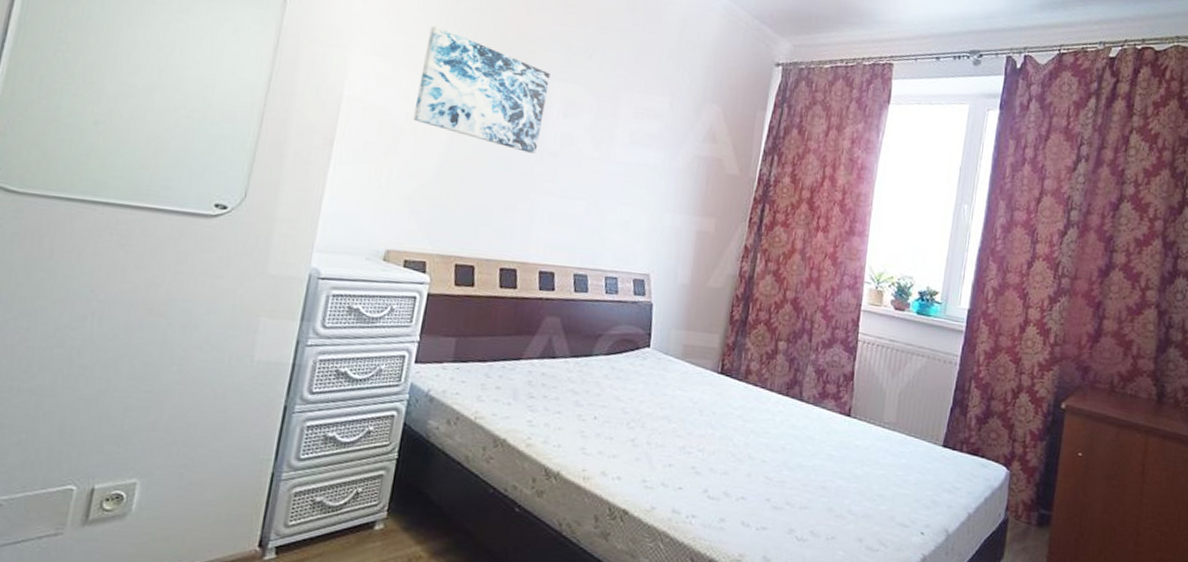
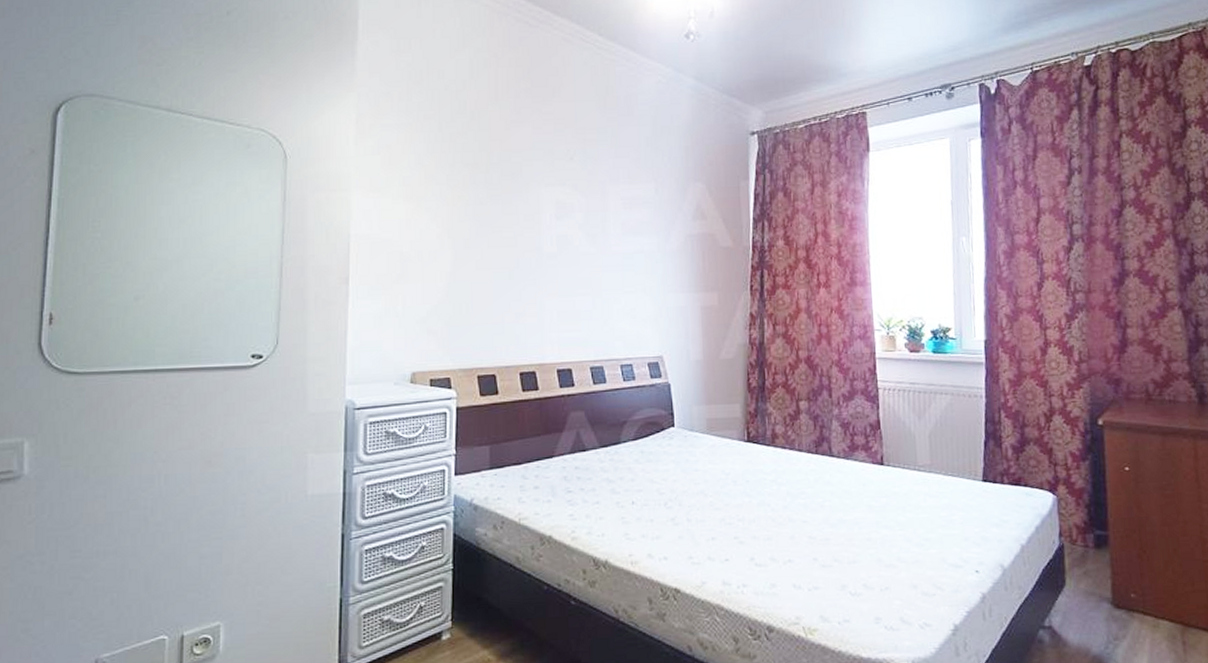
wall art: present [413,25,551,154] -> none [417,155,538,259]

